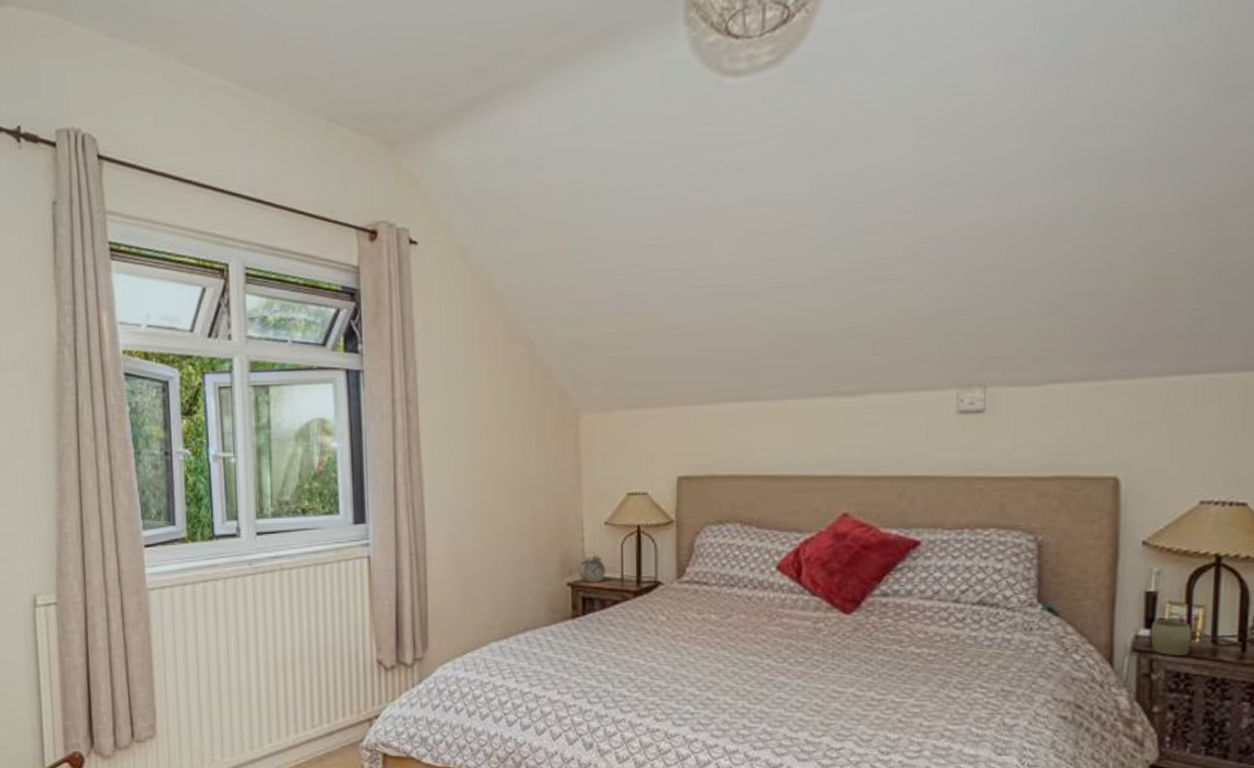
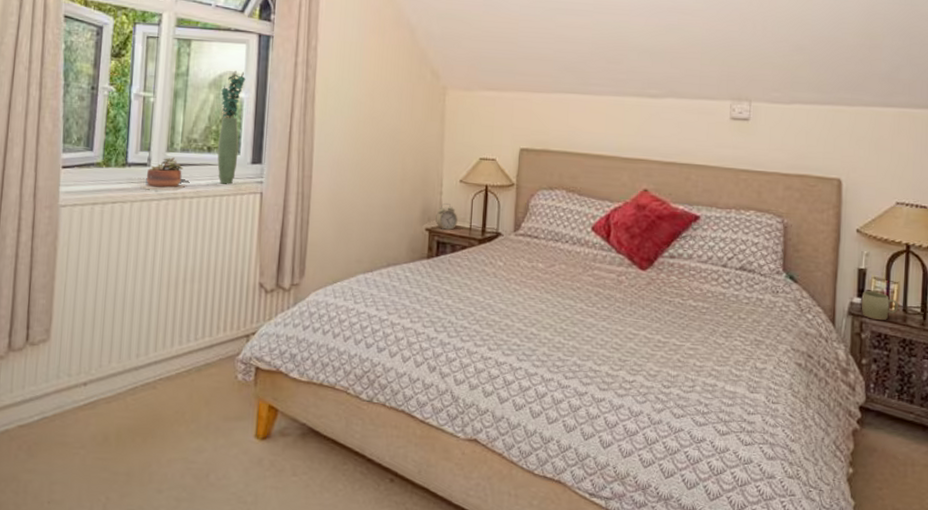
succulent plant: none [232,524,282,564] -> present [140,157,186,192]
vase: none [310,416,338,550] -> present [217,70,246,185]

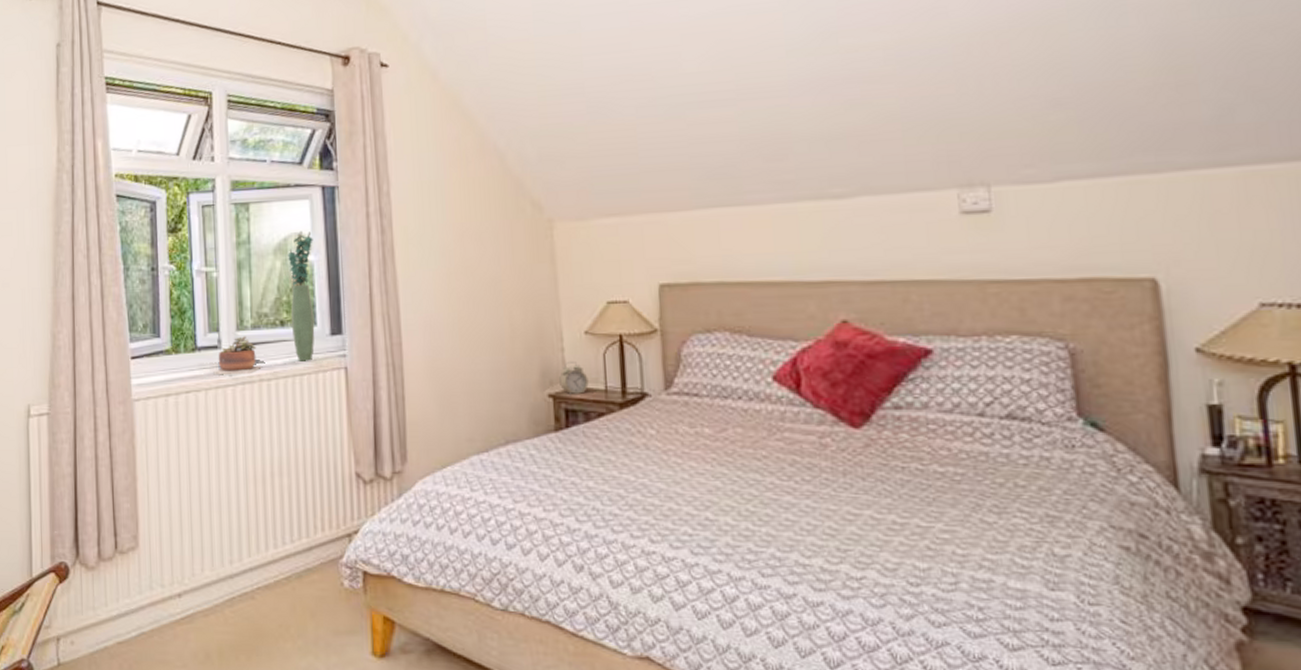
mug: present [861,291,898,321] -> none [1220,437,1290,479]

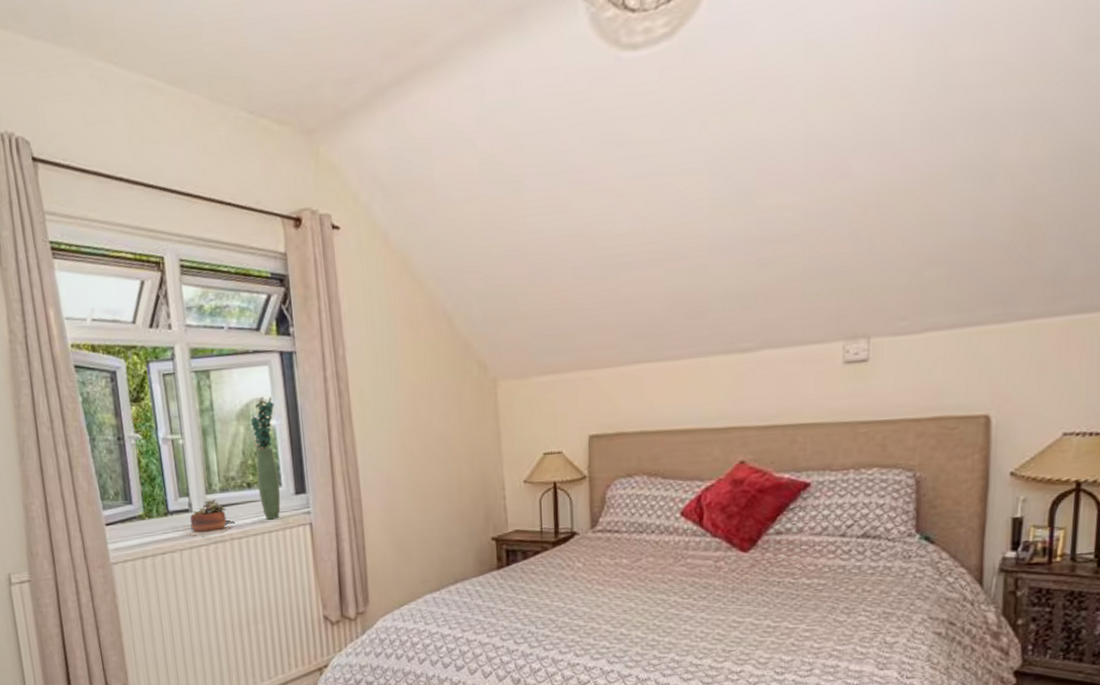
alarm clock: present [559,362,589,395] -> none [501,508,527,538]

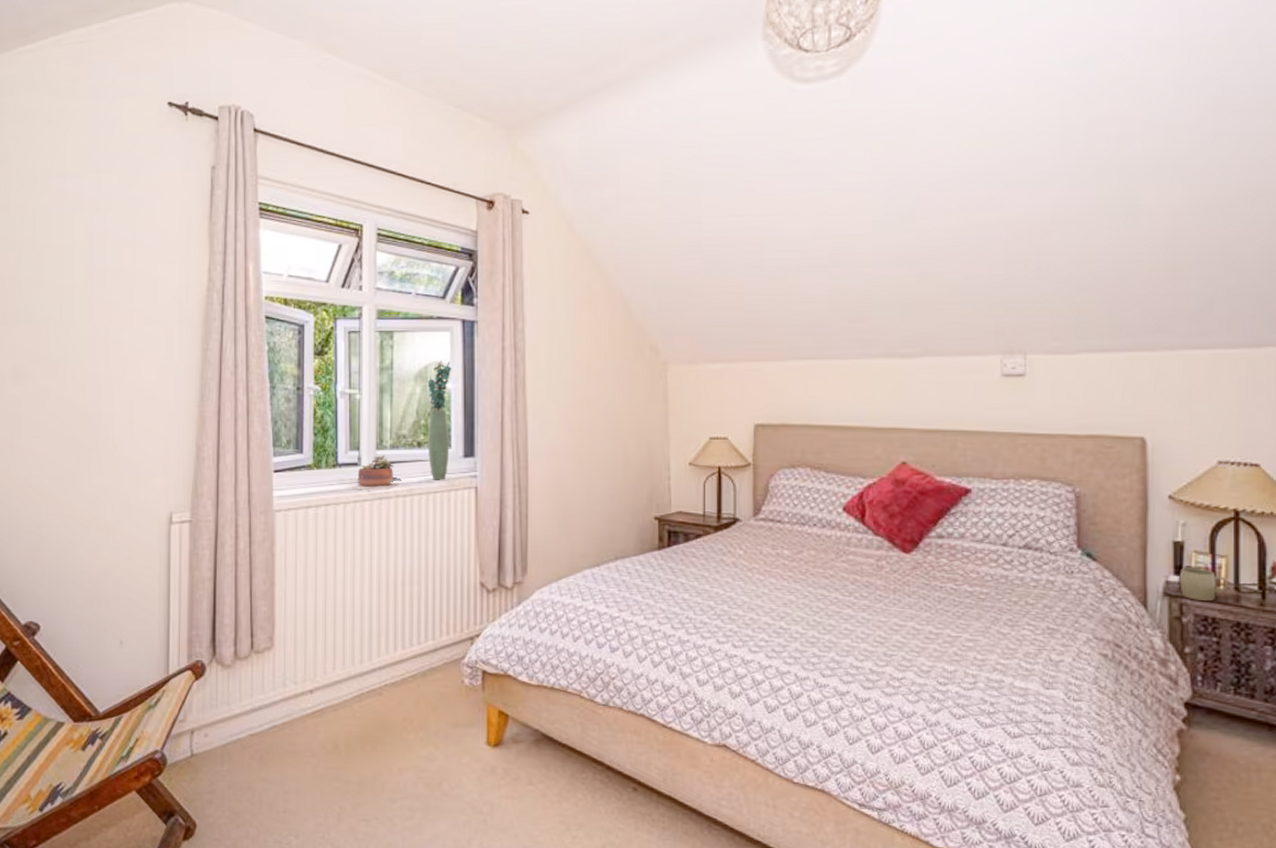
mug: none [1016,541,1065,574] -> present [1179,567,1228,602]

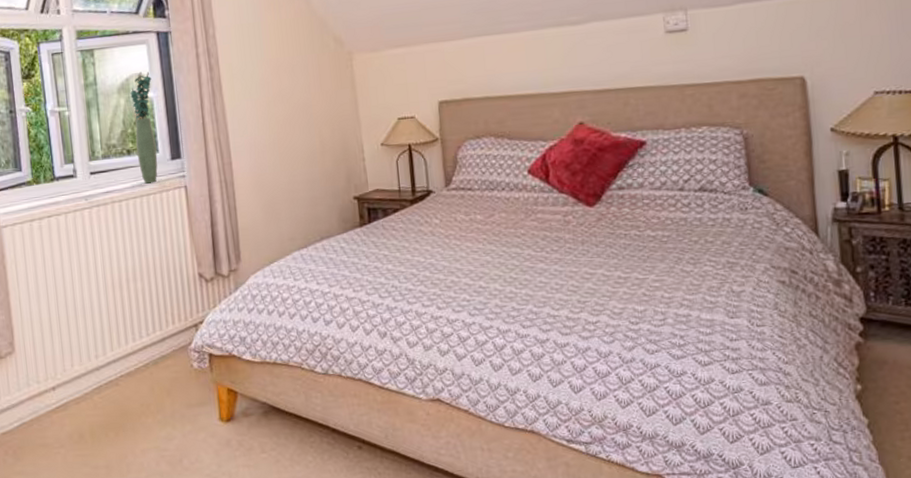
succulent plant: present [352,455,398,491] -> none [71,165,113,201]
mug: present [1179,567,1228,602] -> none [846,192,893,223]

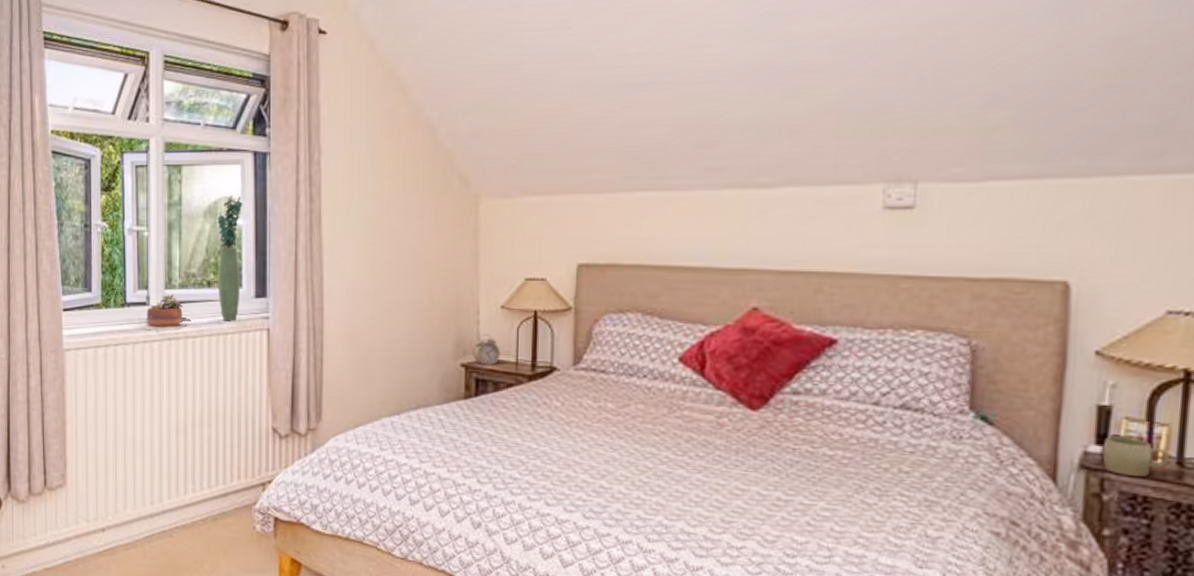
succulent plant: none [71,165,113,201] -> present [141,294,188,331]
alarm clock: none [362,169,386,197] -> present [473,334,501,366]
mug: none [846,192,893,223] -> present [1102,436,1169,477]

